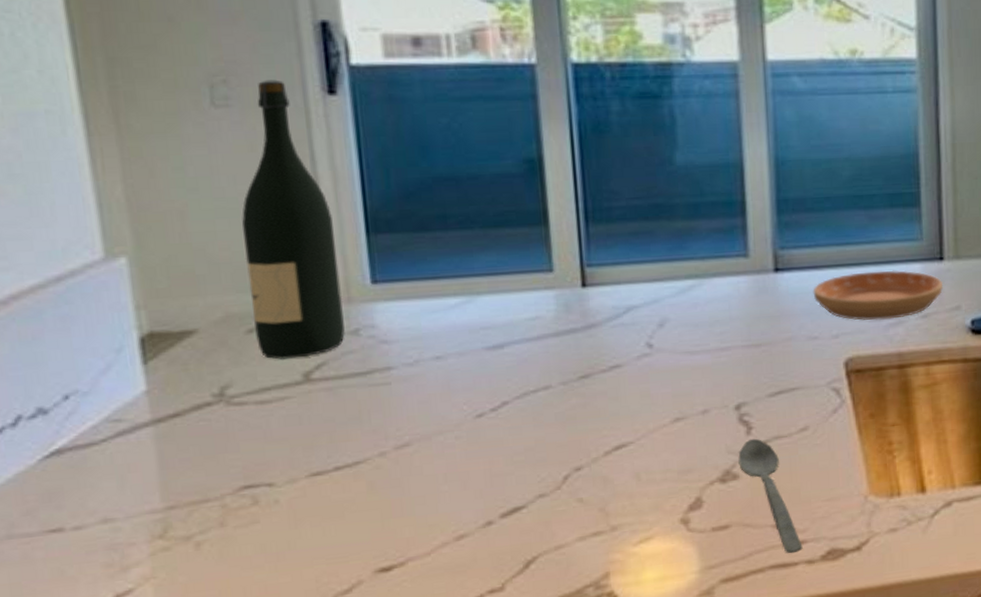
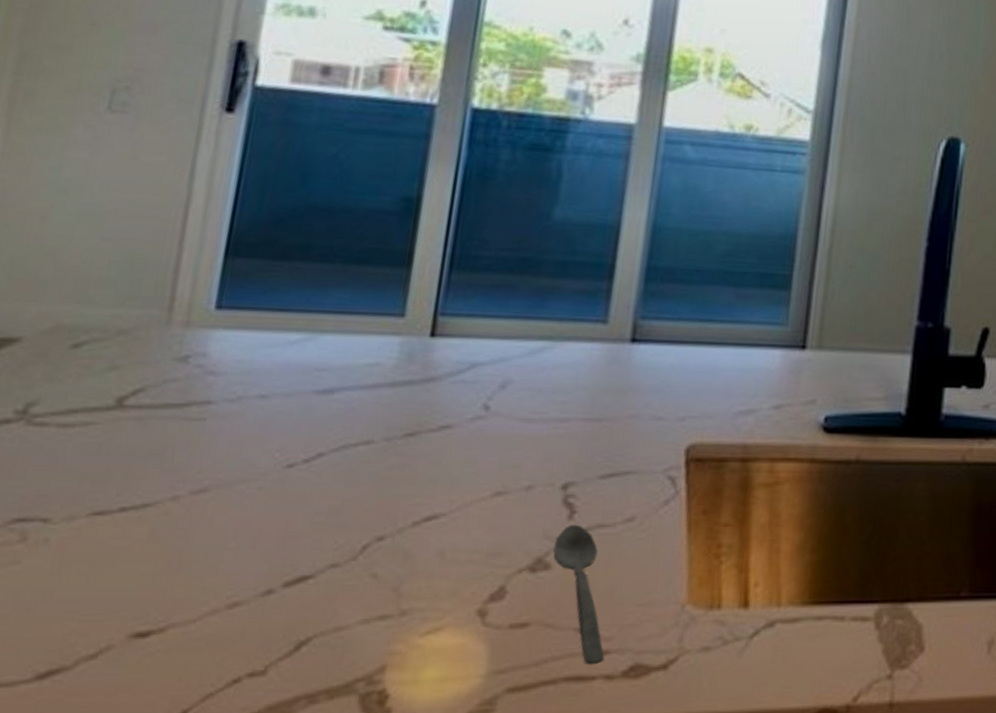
wine bottle: present [242,79,345,360] -> none [79,91,196,381]
saucer: present [813,270,944,321] -> none [666,352,802,407]

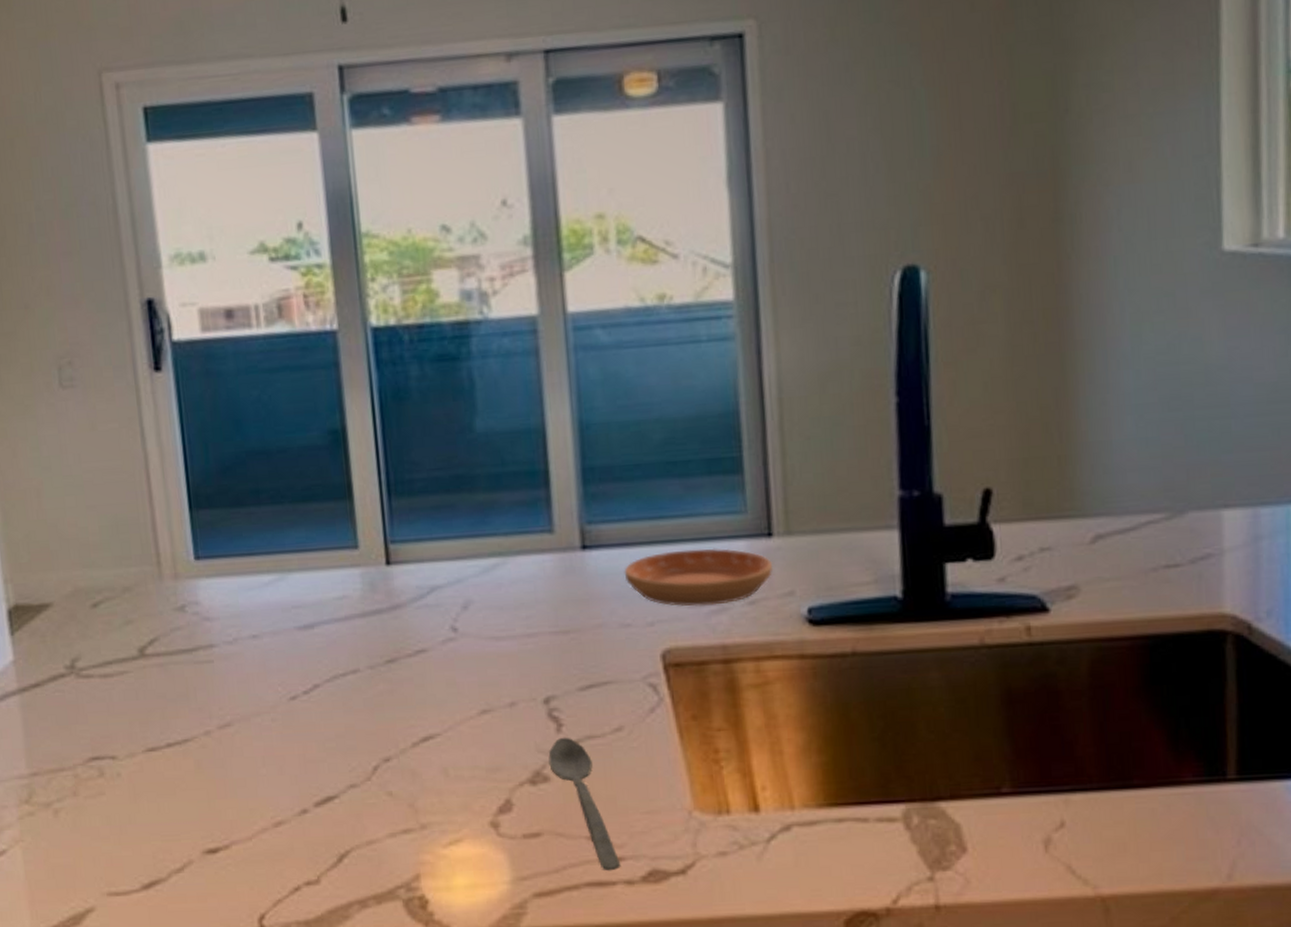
saucer: none [666,352,802,407] -> present [624,548,774,607]

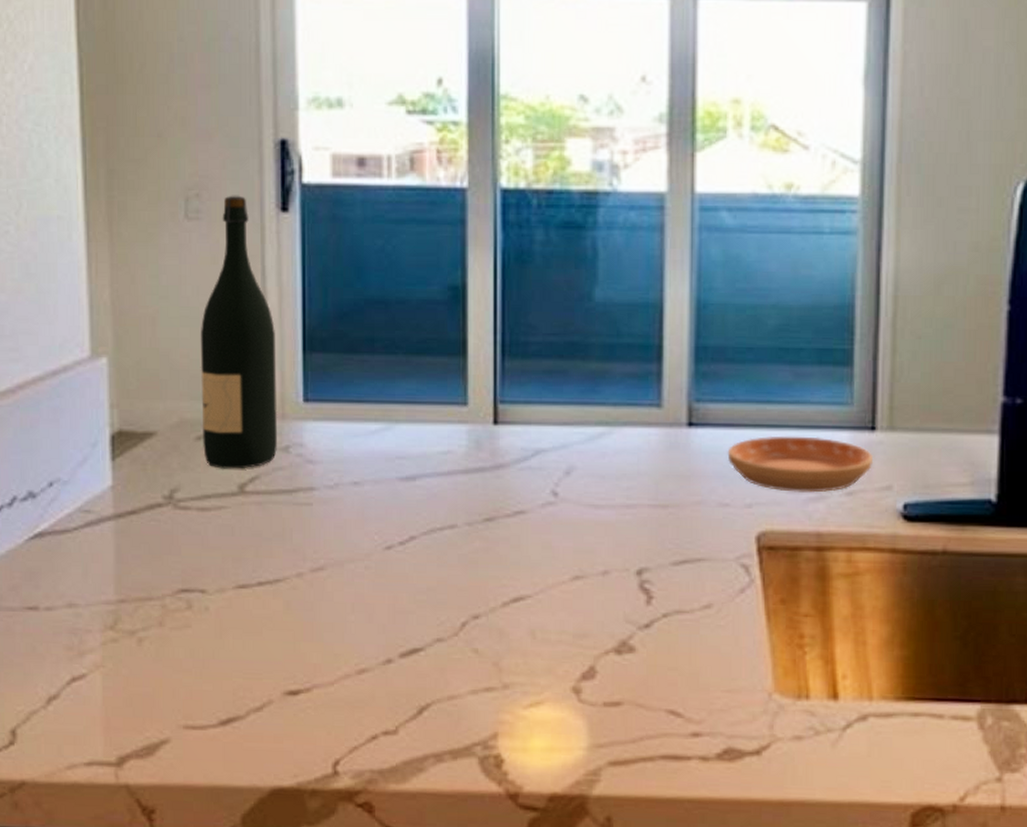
wine bottle: none [86,359,173,634] -> present [200,195,278,469]
spoon: present [548,737,621,871] -> none [636,609,697,746]

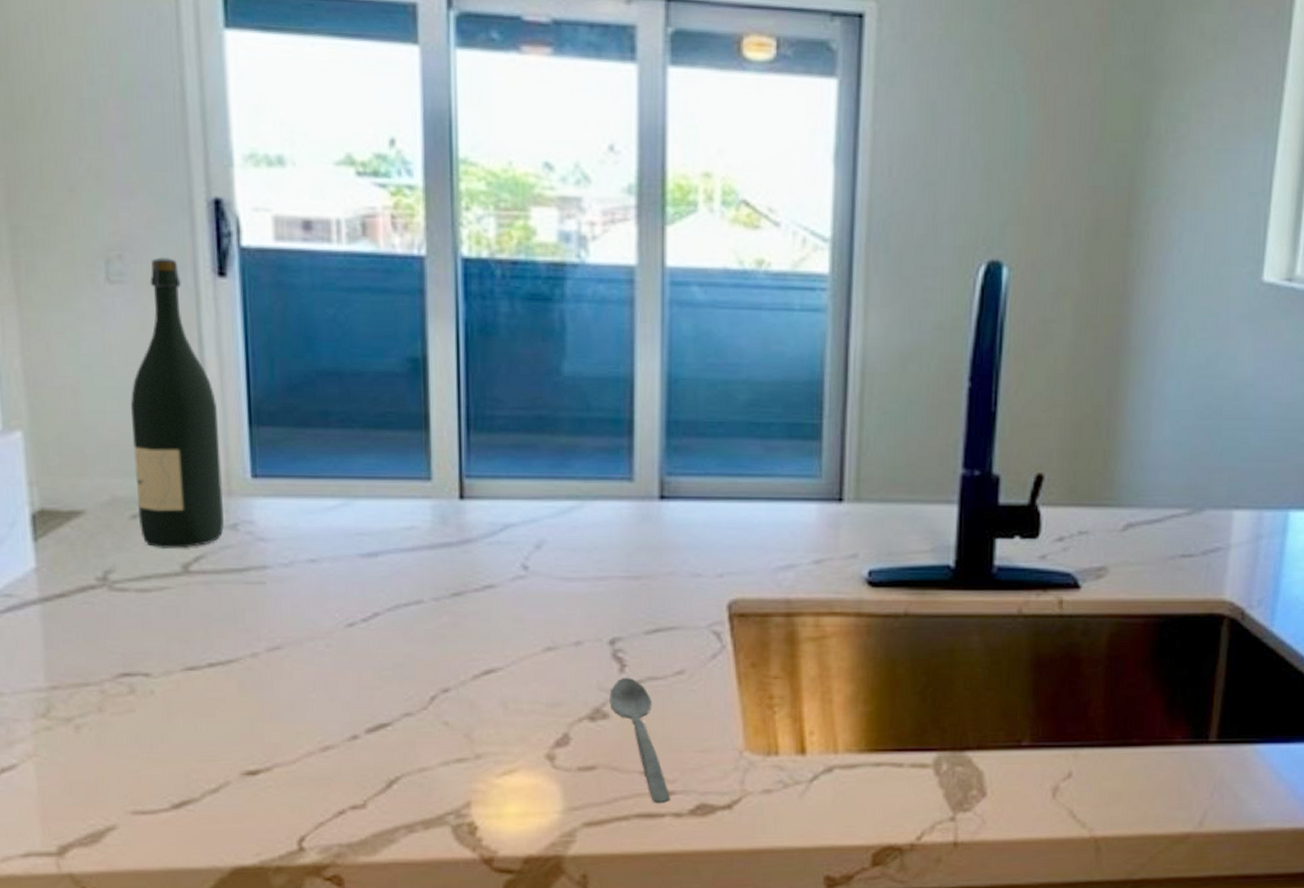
spoon: none [636,609,697,746] -> present [609,677,671,804]
saucer: present [727,435,874,493] -> none [699,507,841,562]

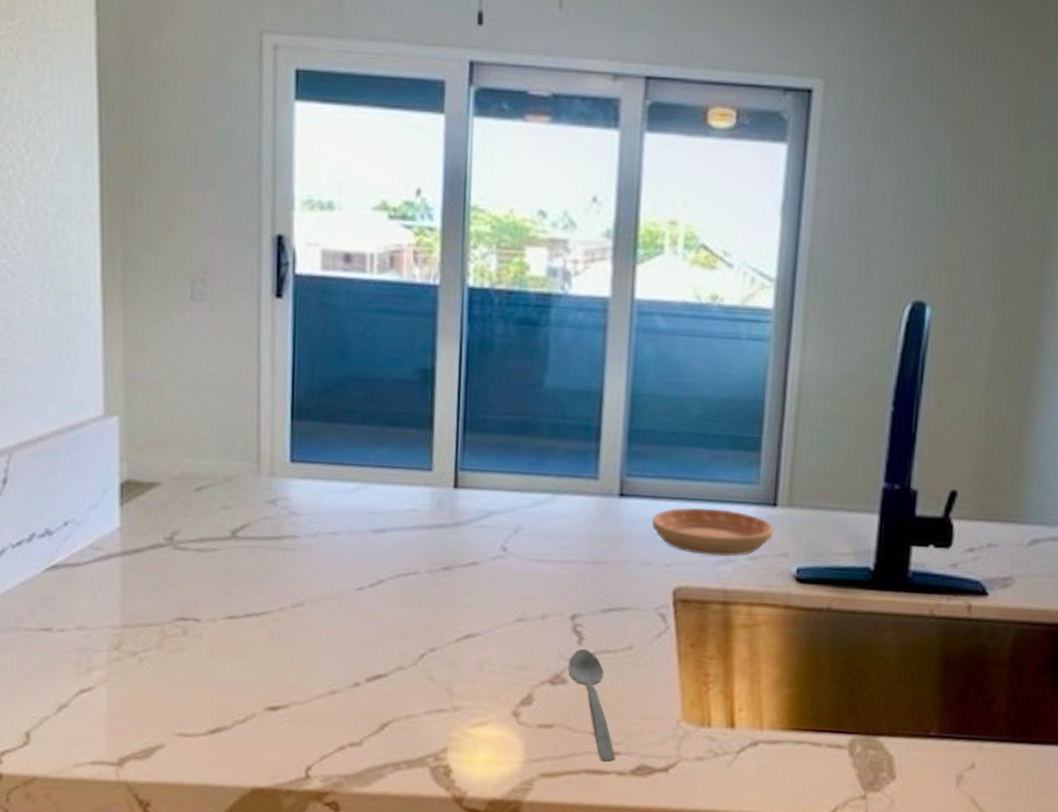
wine bottle: present [131,257,224,548] -> none [200,281,268,518]
saucer: none [699,507,841,562] -> present [651,507,774,557]

